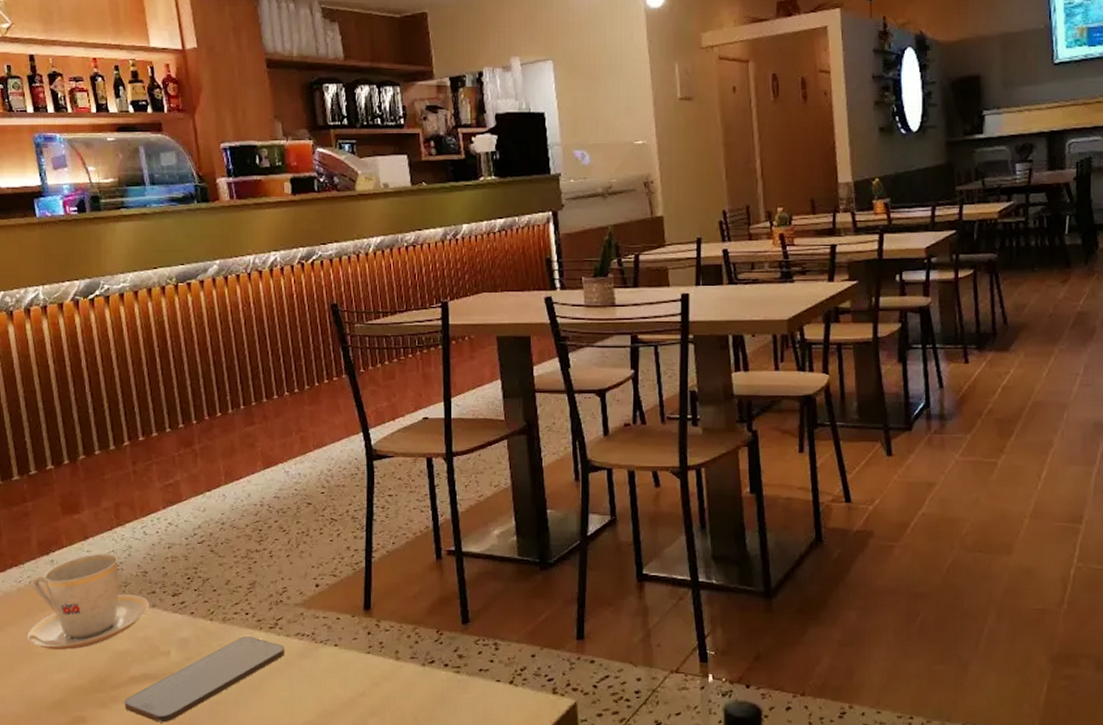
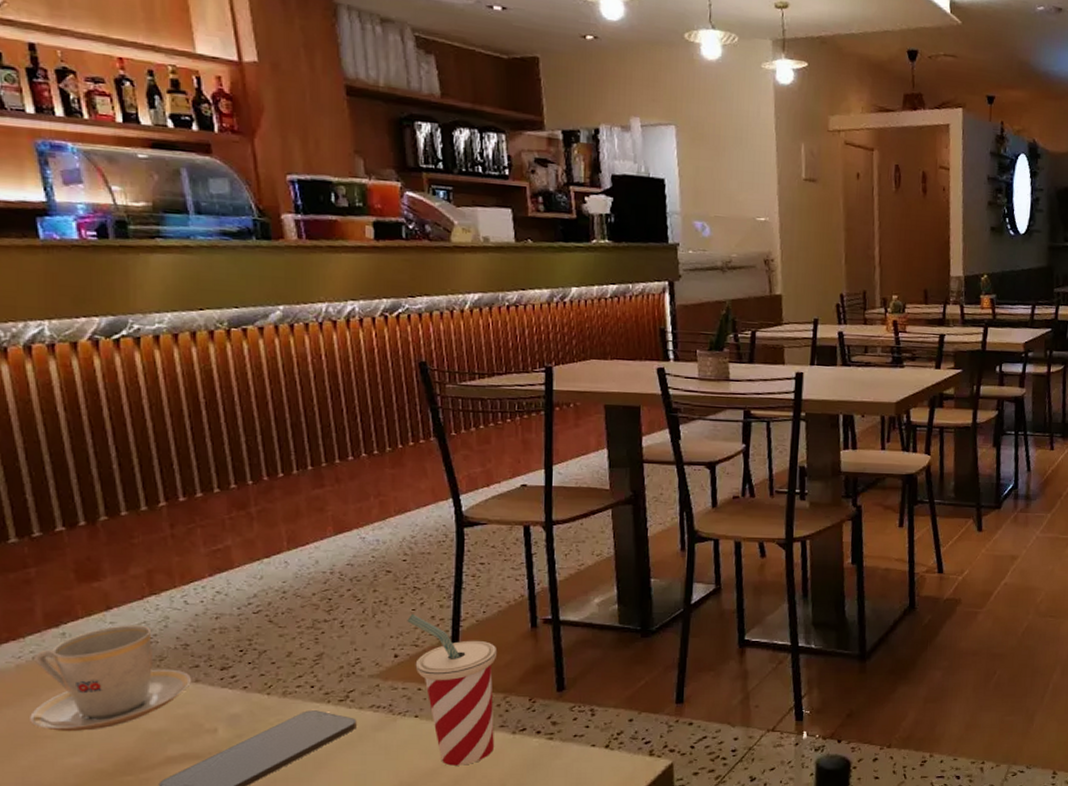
beverage cup: none [326,544,406,696] -> present [407,613,498,766]

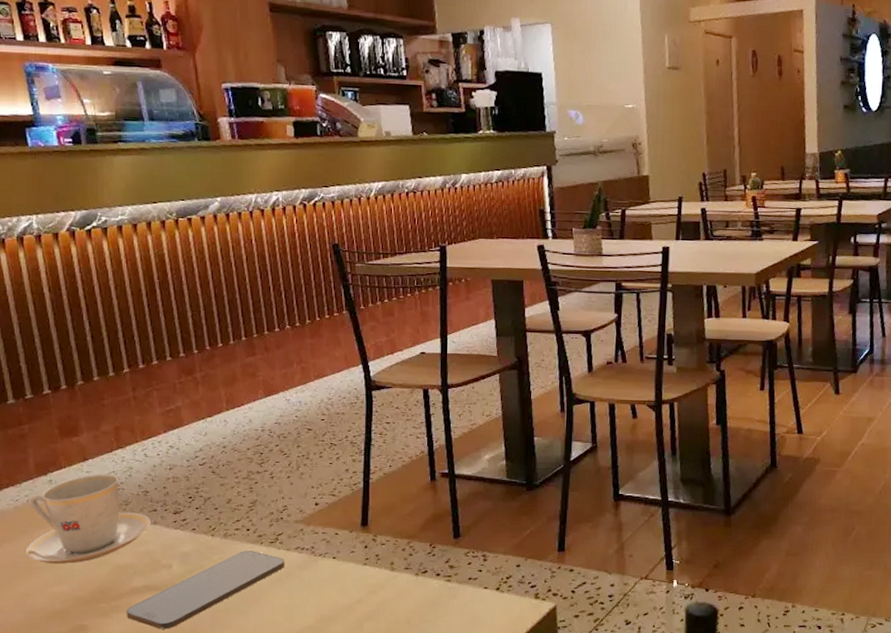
beverage cup: present [407,613,498,766] -> none [325,466,402,603]

